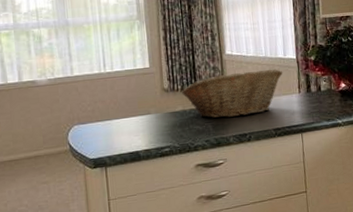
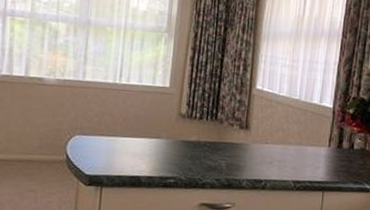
fruit basket: present [182,68,283,118] -> none [200,110,316,161]

